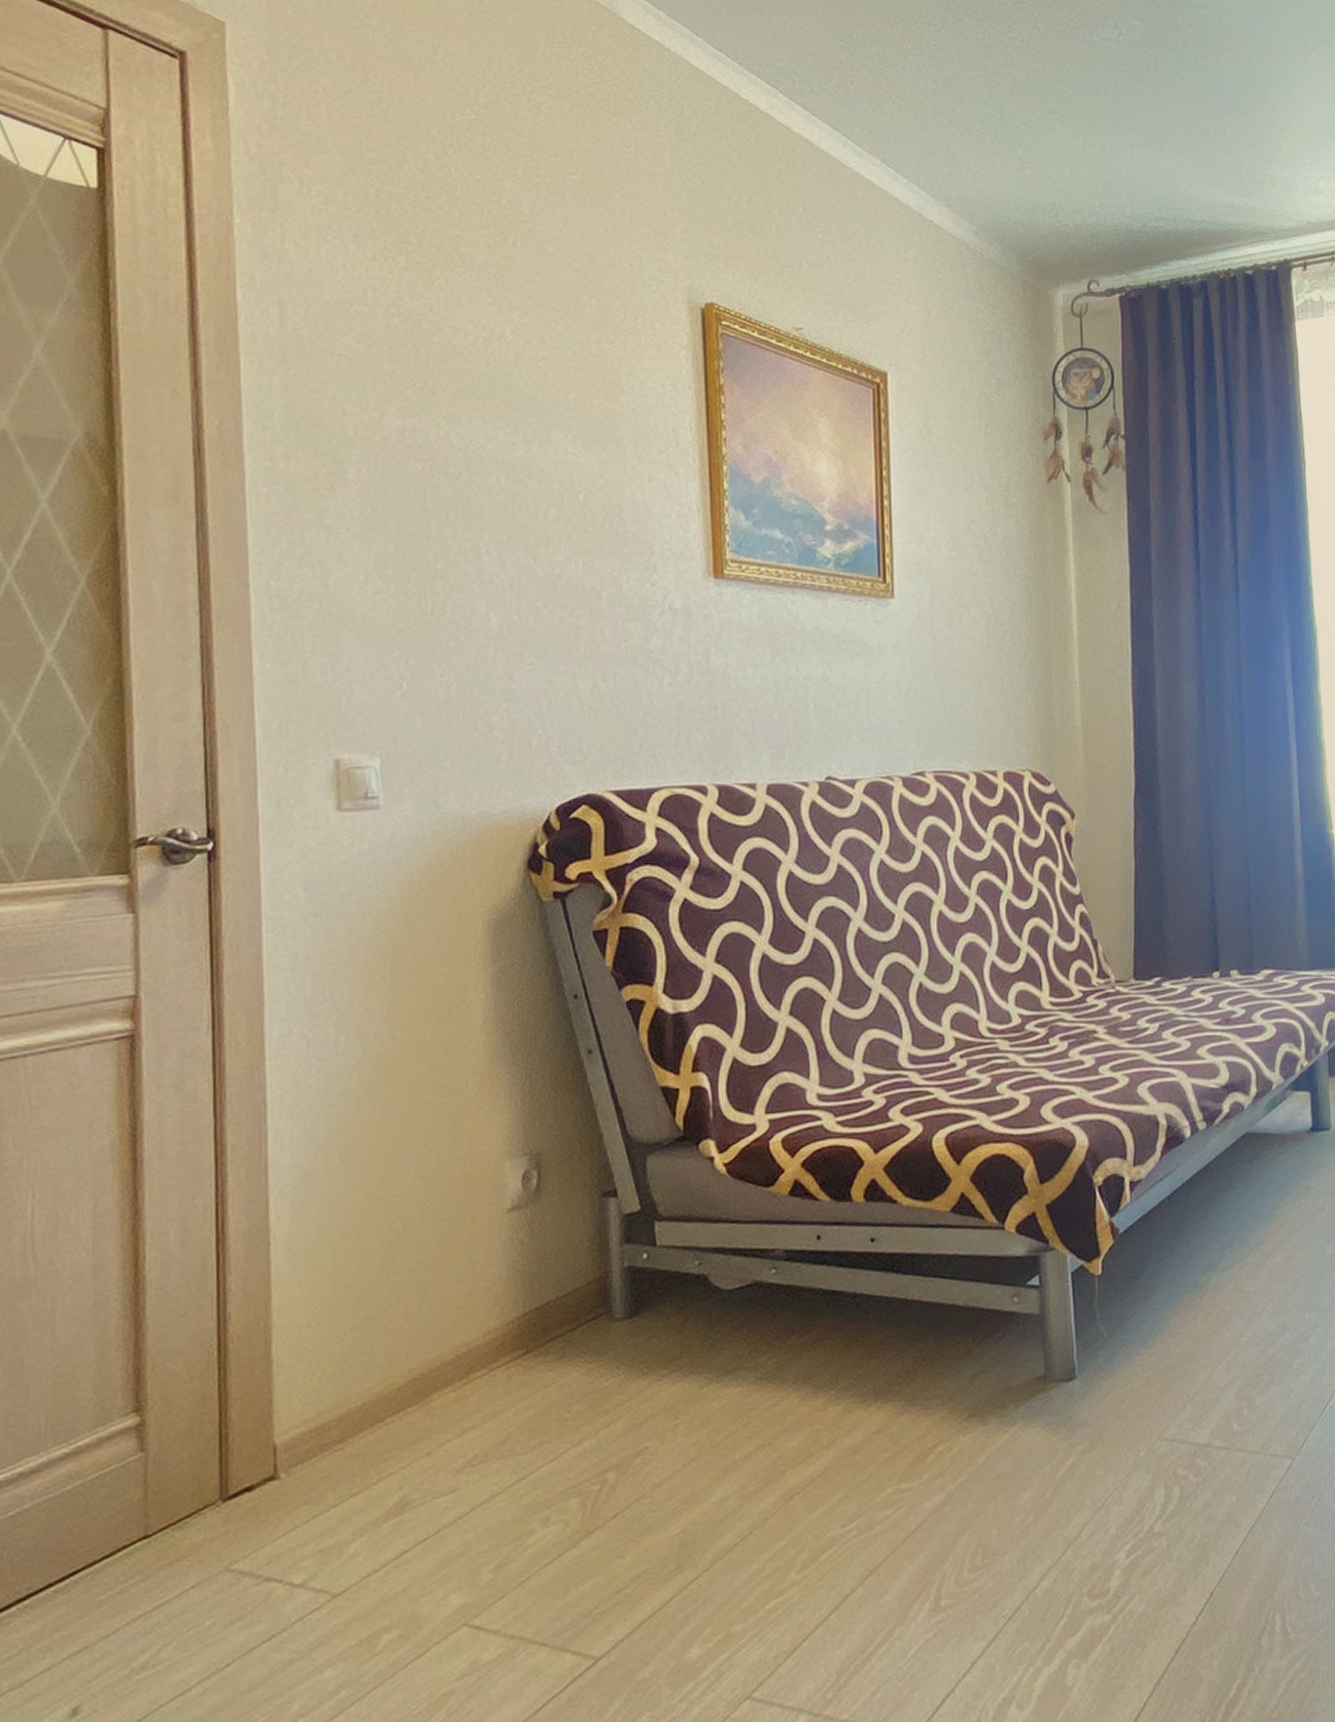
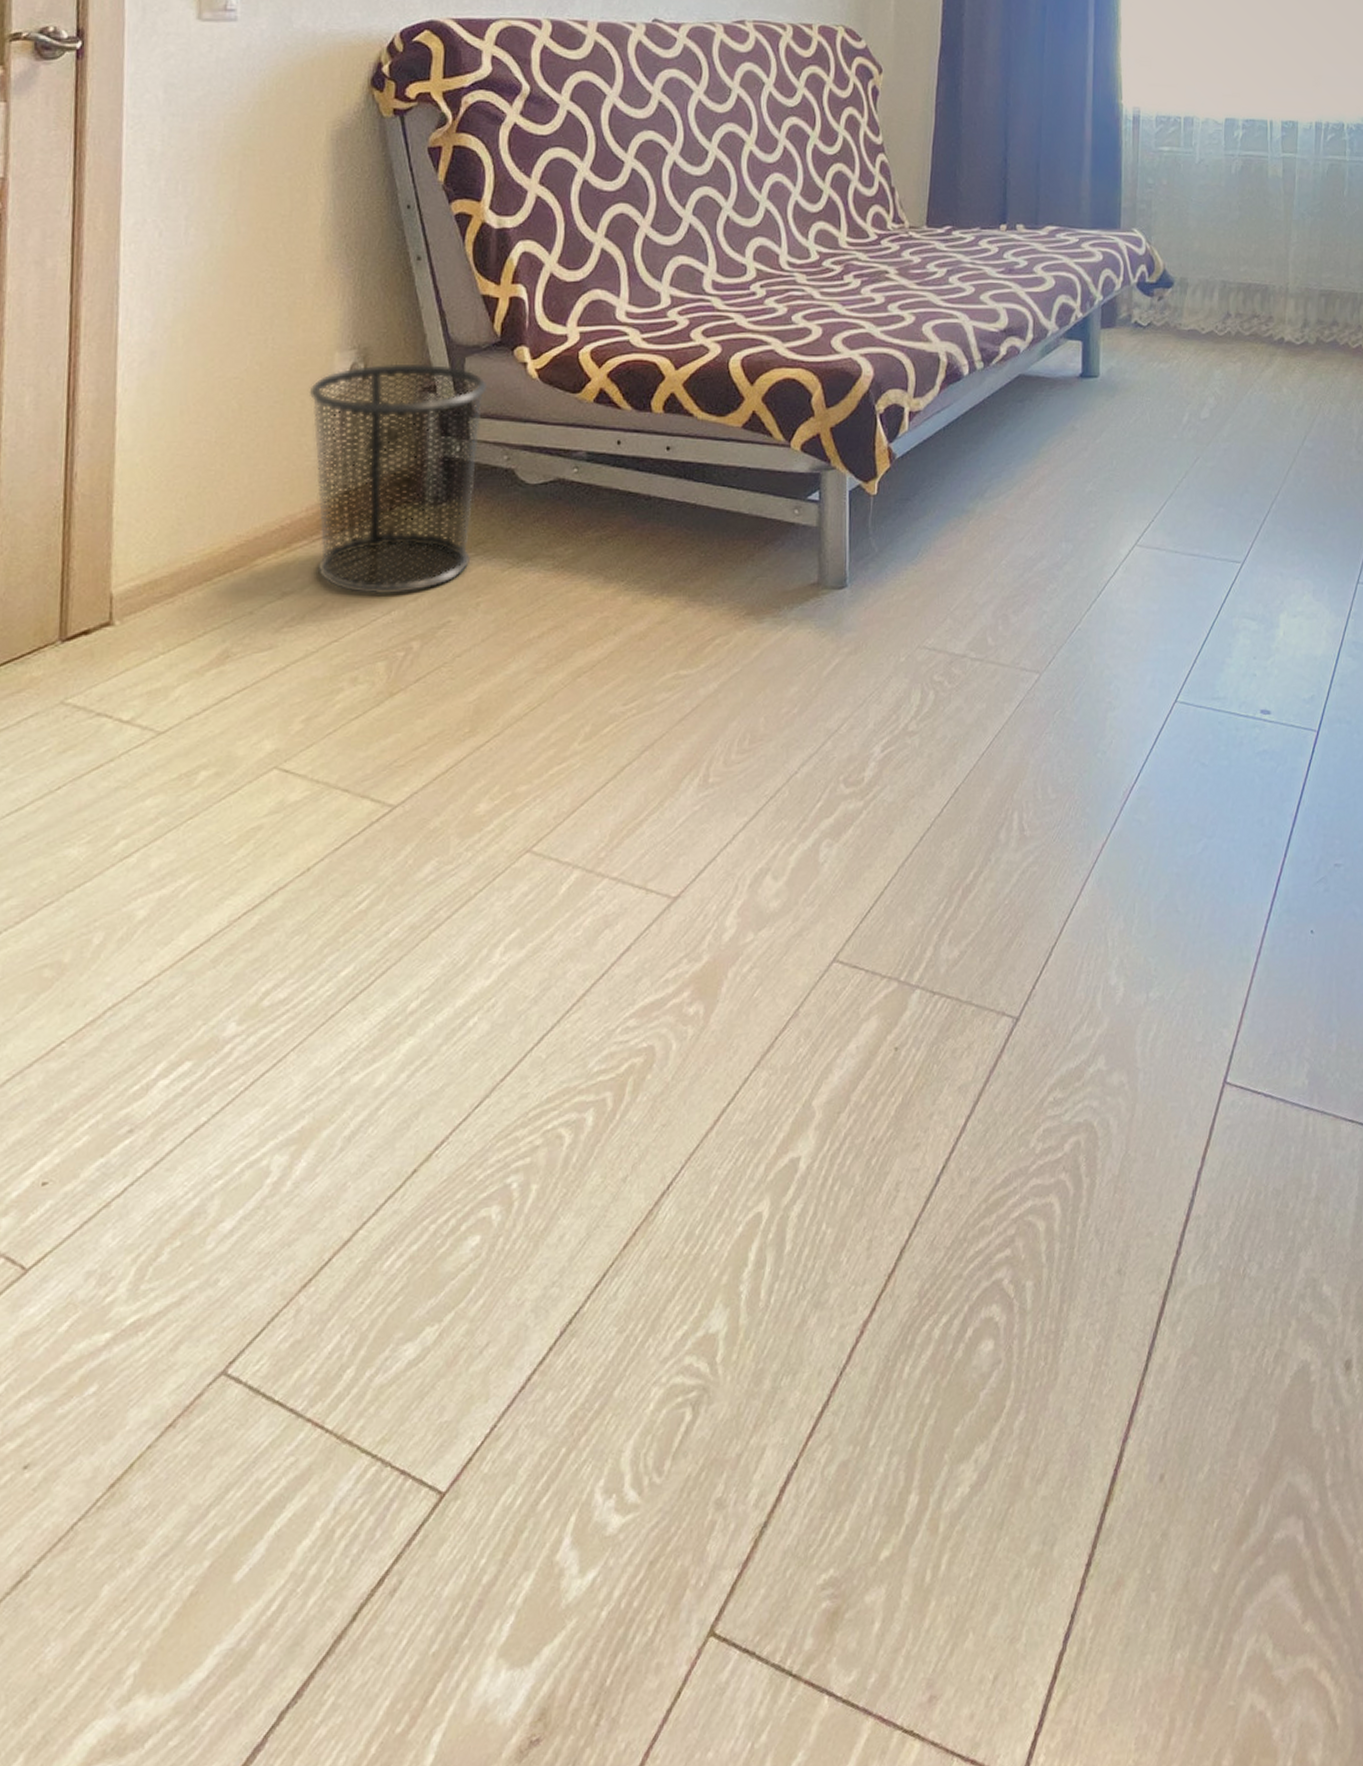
waste bin: none [479,1165,673,1424] -> present [308,363,488,595]

